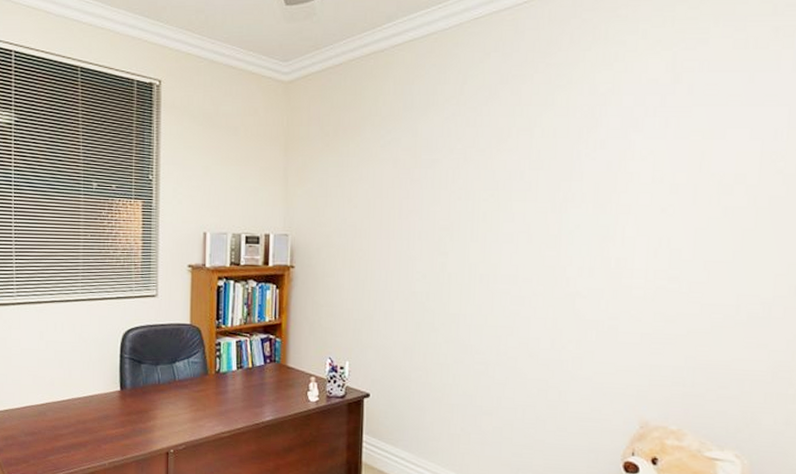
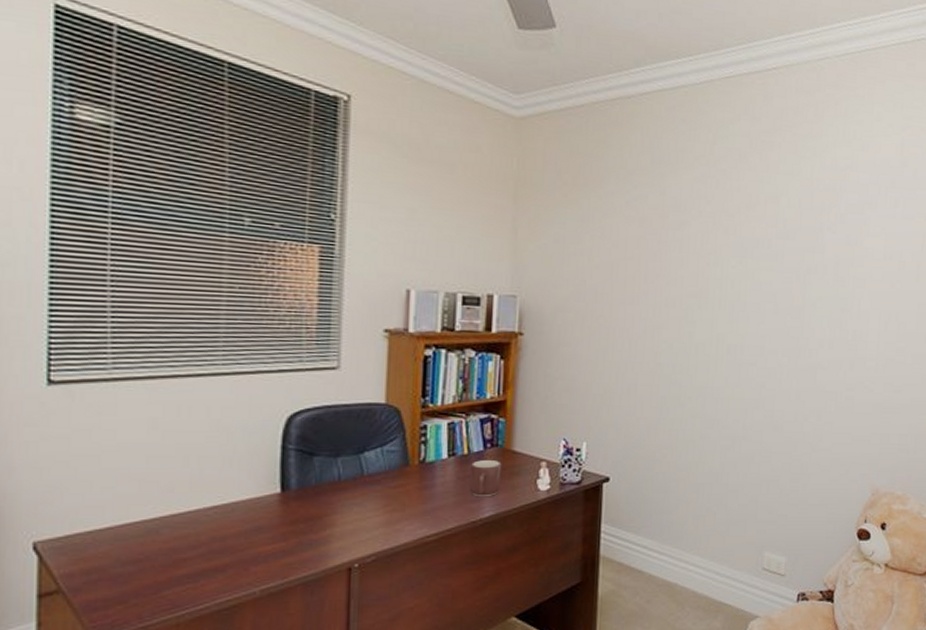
mug: none [253,372,279,405] -> present [469,459,502,497]

